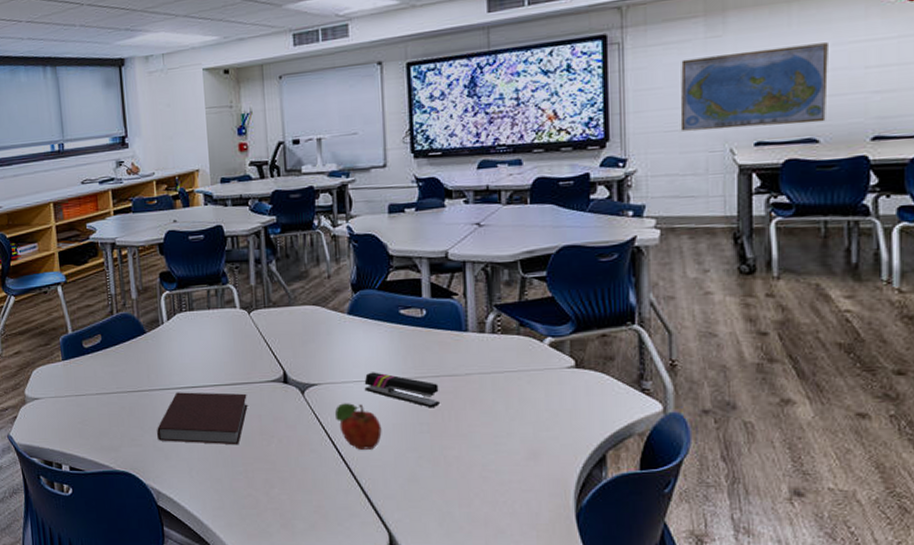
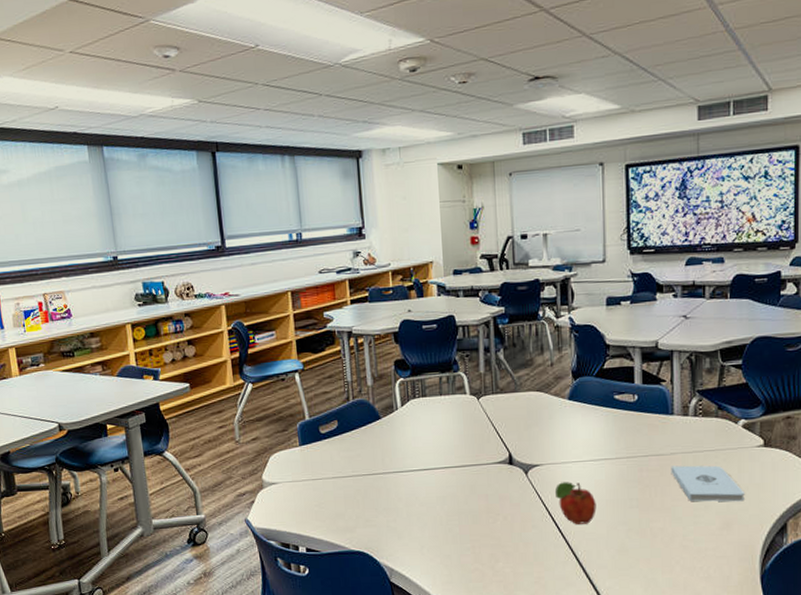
notebook: present [157,392,248,445] -> none [390,474,476,524]
stapler: present [364,372,441,408] -> none [581,452,649,485]
notepad: none [466,387,554,429] -> present [670,465,745,502]

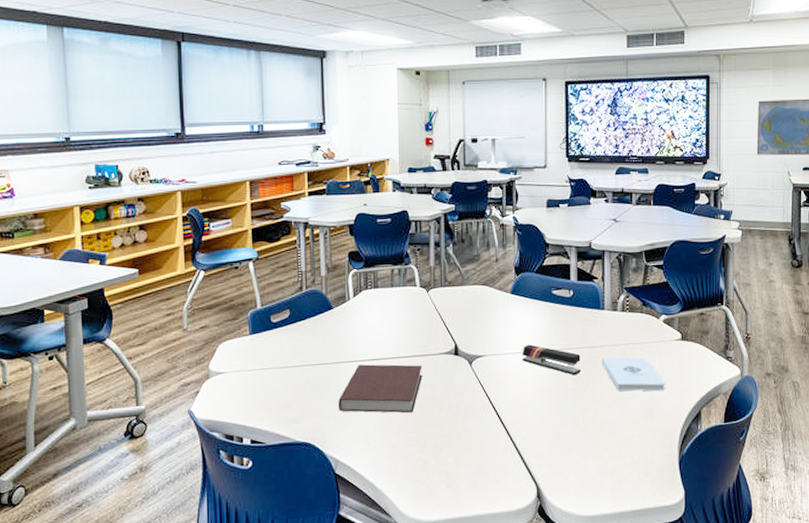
notebook: none [390,474,476,524] -> present [338,364,423,413]
fruit: present [554,482,597,524] -> none [496,372,535,414]
stapler: none [581,452,649,485] -> present [522,344,582,376]

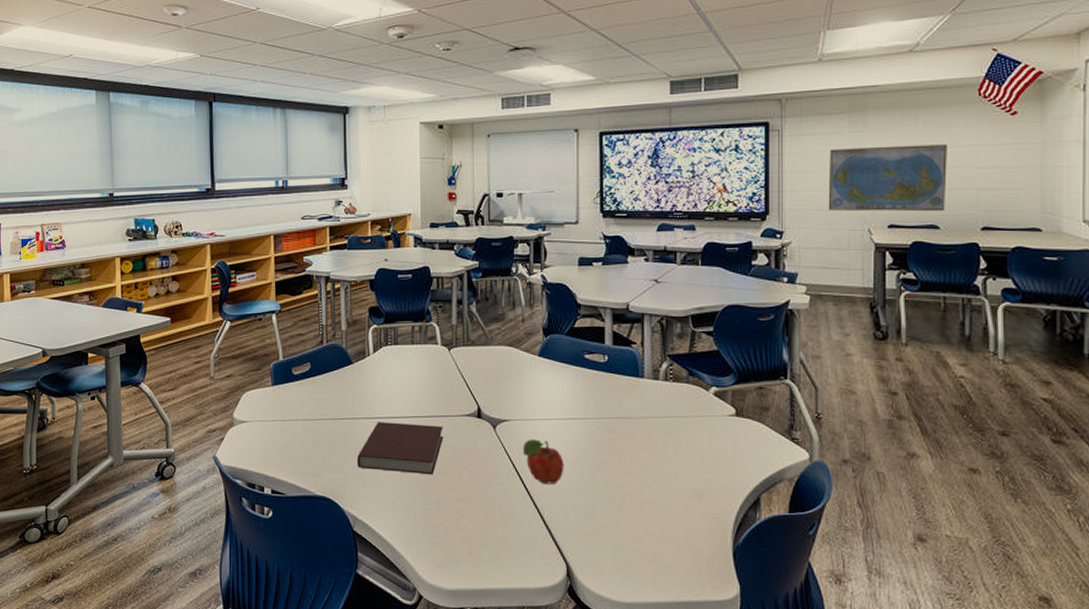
fruit: none [496,372,535,414] -> present [522,439,564,484]
stapler: present [522,344,582,376] -> none [550,411,618,448]
notepad: present [601,357,665,392] -> none [640,430,716,472]

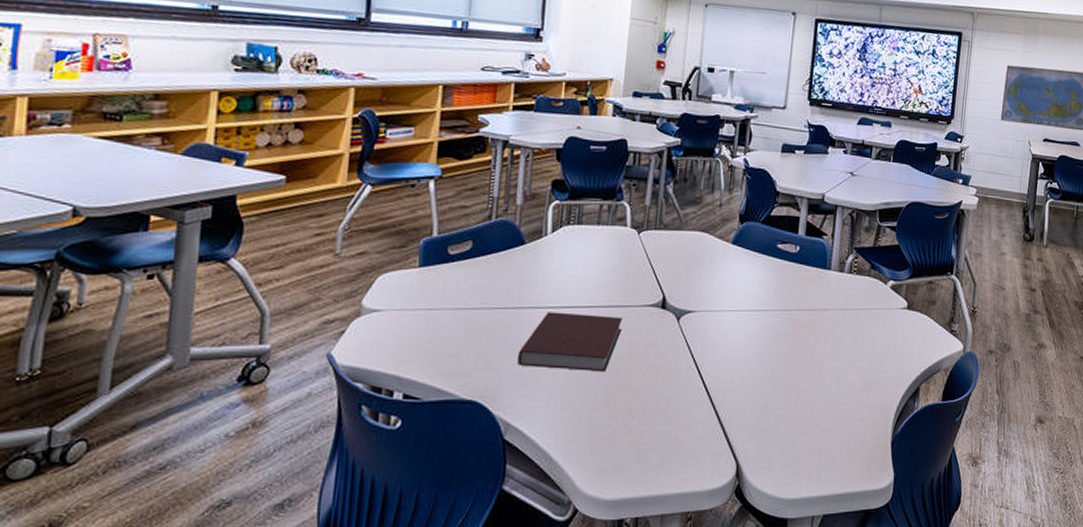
fruit: present [522,439,564,484] -> none [705,332,746,379]

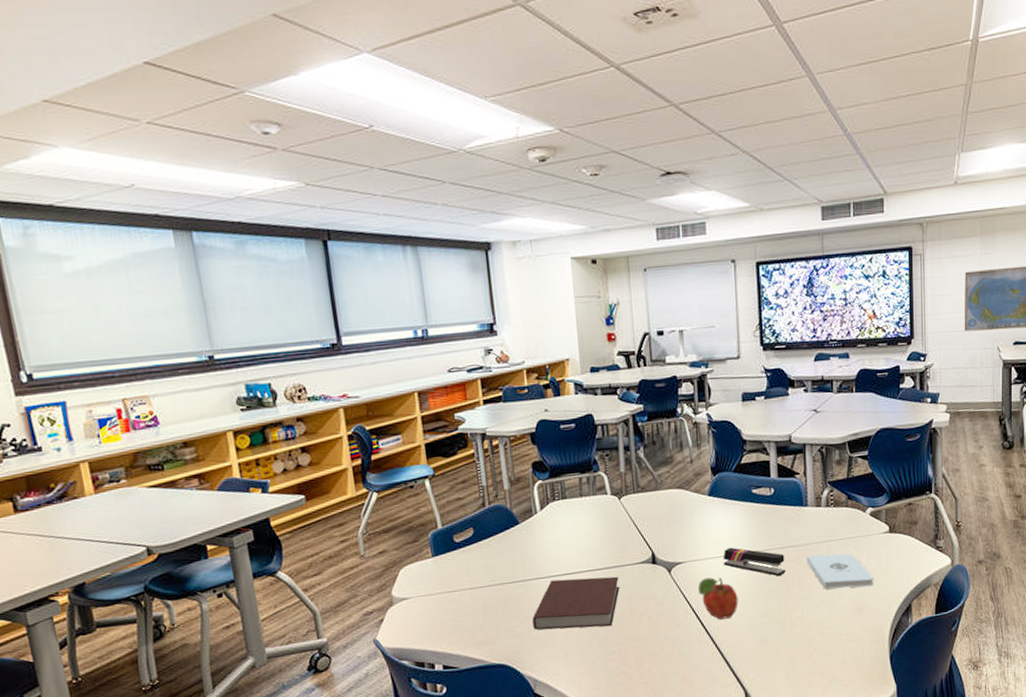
fruit: none [705,332,746,379] -> present [697,577,738,620]
stapler: none [736,302,800,340] -> present [723,547,787,577]
notepad: none [821,322,886,363] -> present [806,553,874,589]

